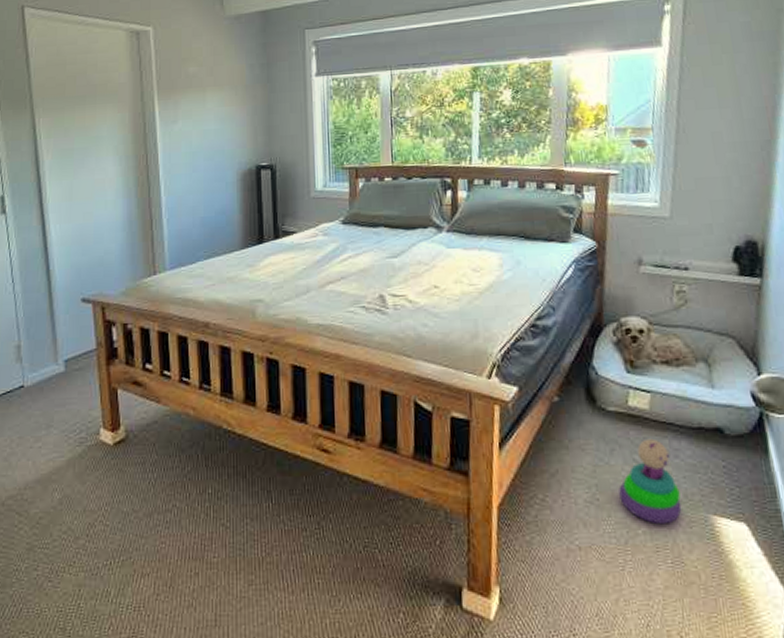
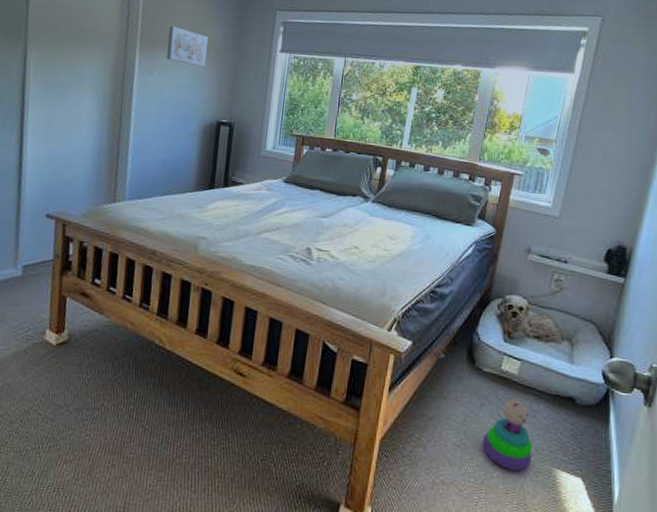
wall art: none [187,65,234,107] -> present [166,25,208,67]

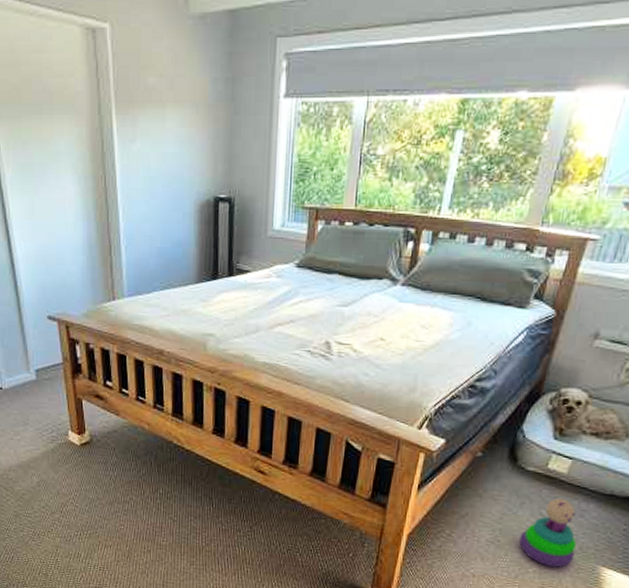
wall art: present [166,25,208,67] -> none [146,75,195,128]

